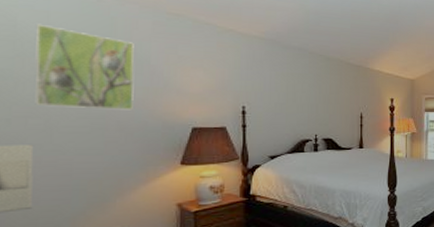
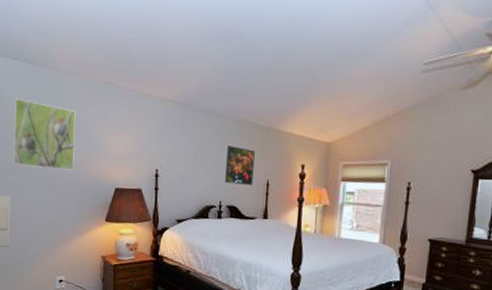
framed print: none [320,82,347,118] -> present [225,145,255,185]

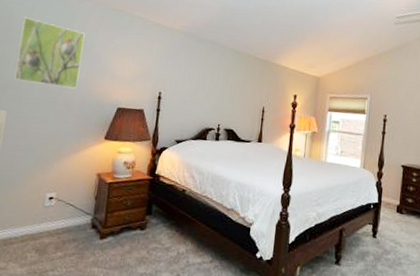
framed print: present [225,145,255,185] -> none [224,74,253,111]

